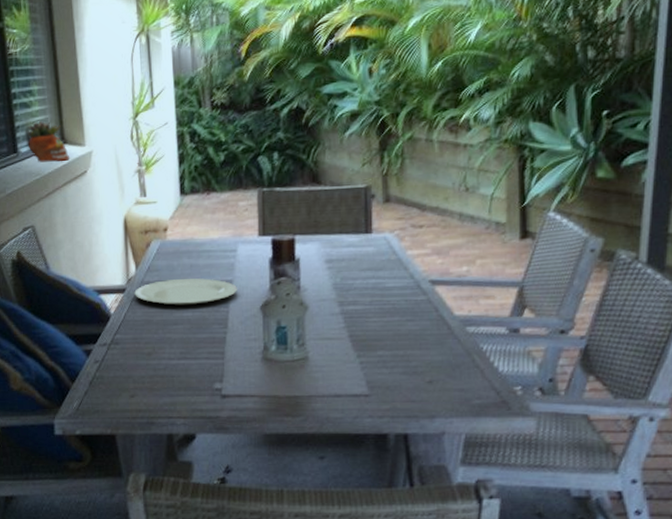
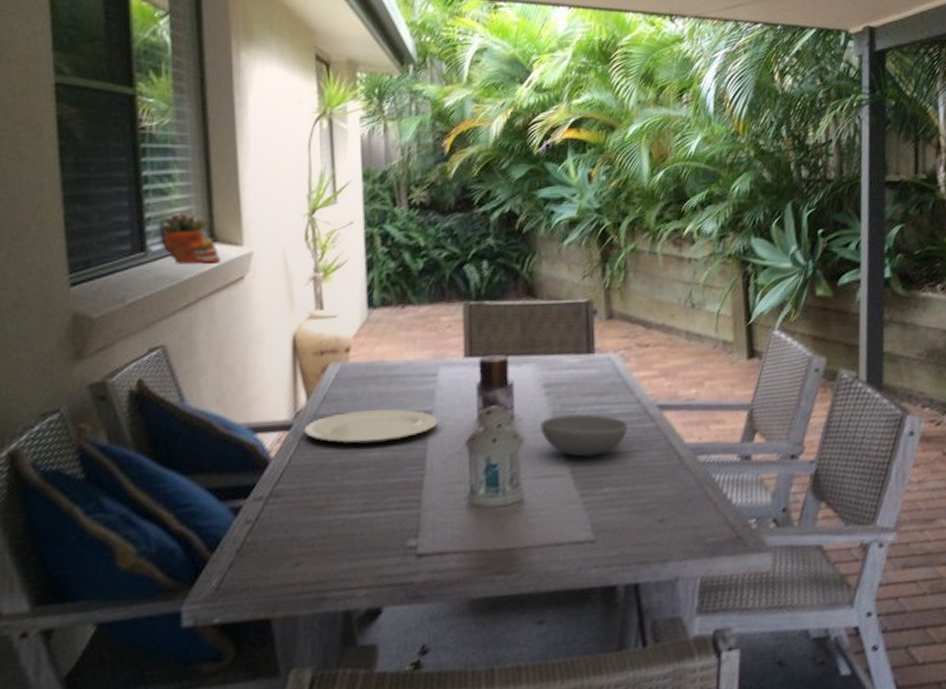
bowl: none [323,286,401,324] -> present [540,414,628,458]

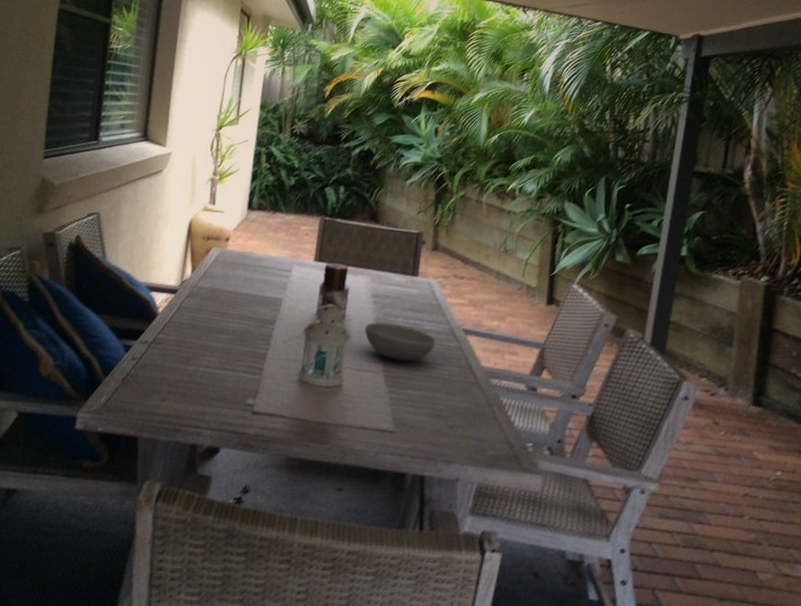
succulent planter: present [161,212,222,265] -> none [110,115,149,157]
plate: present [304,409,438,445] -> none [185,288,286,318]

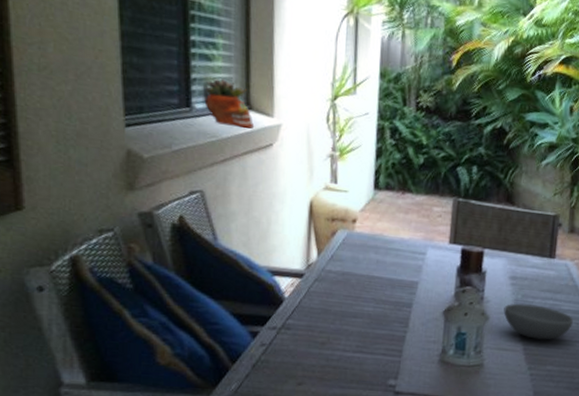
succulent planter: none [110,115,149,157] -> present [205,79,255,129]

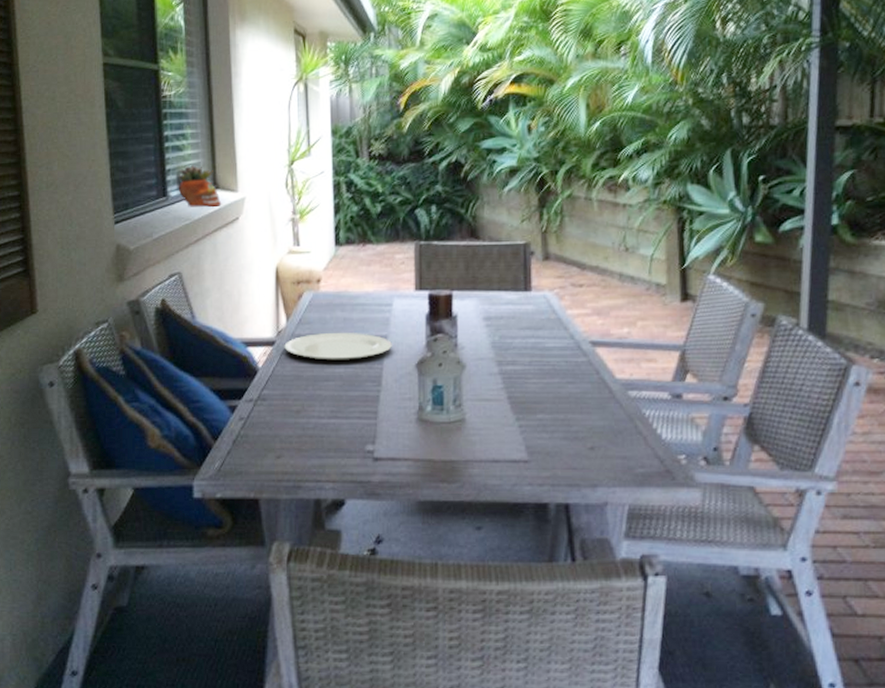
plate: none [313,271,422,301] -> present [284,332,392,361]
bowl: present [503,303,573,340] -> none [481,346,561,385]

